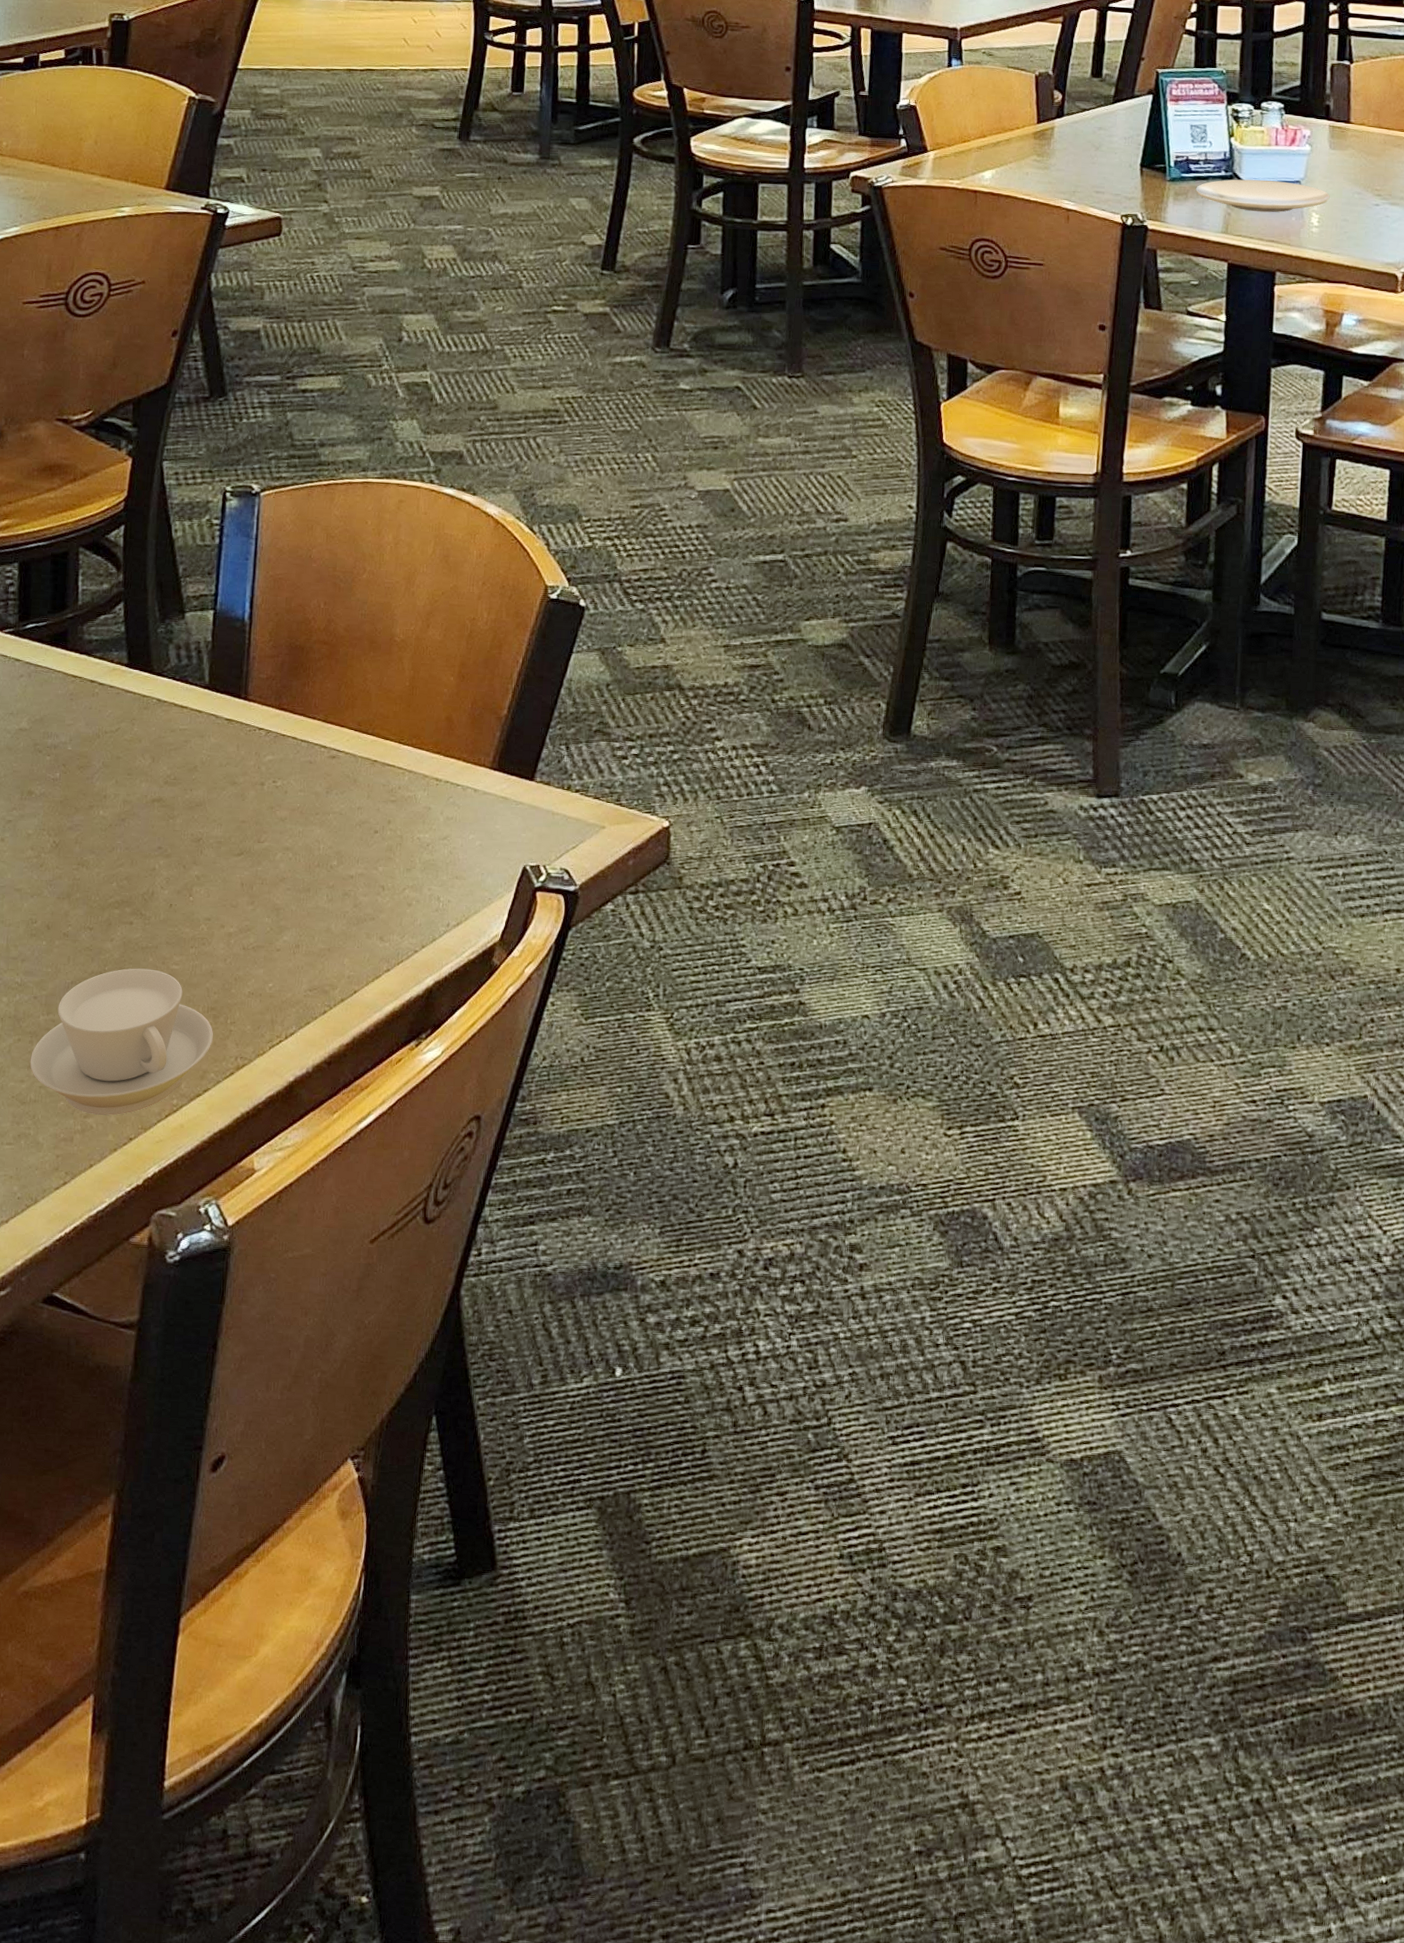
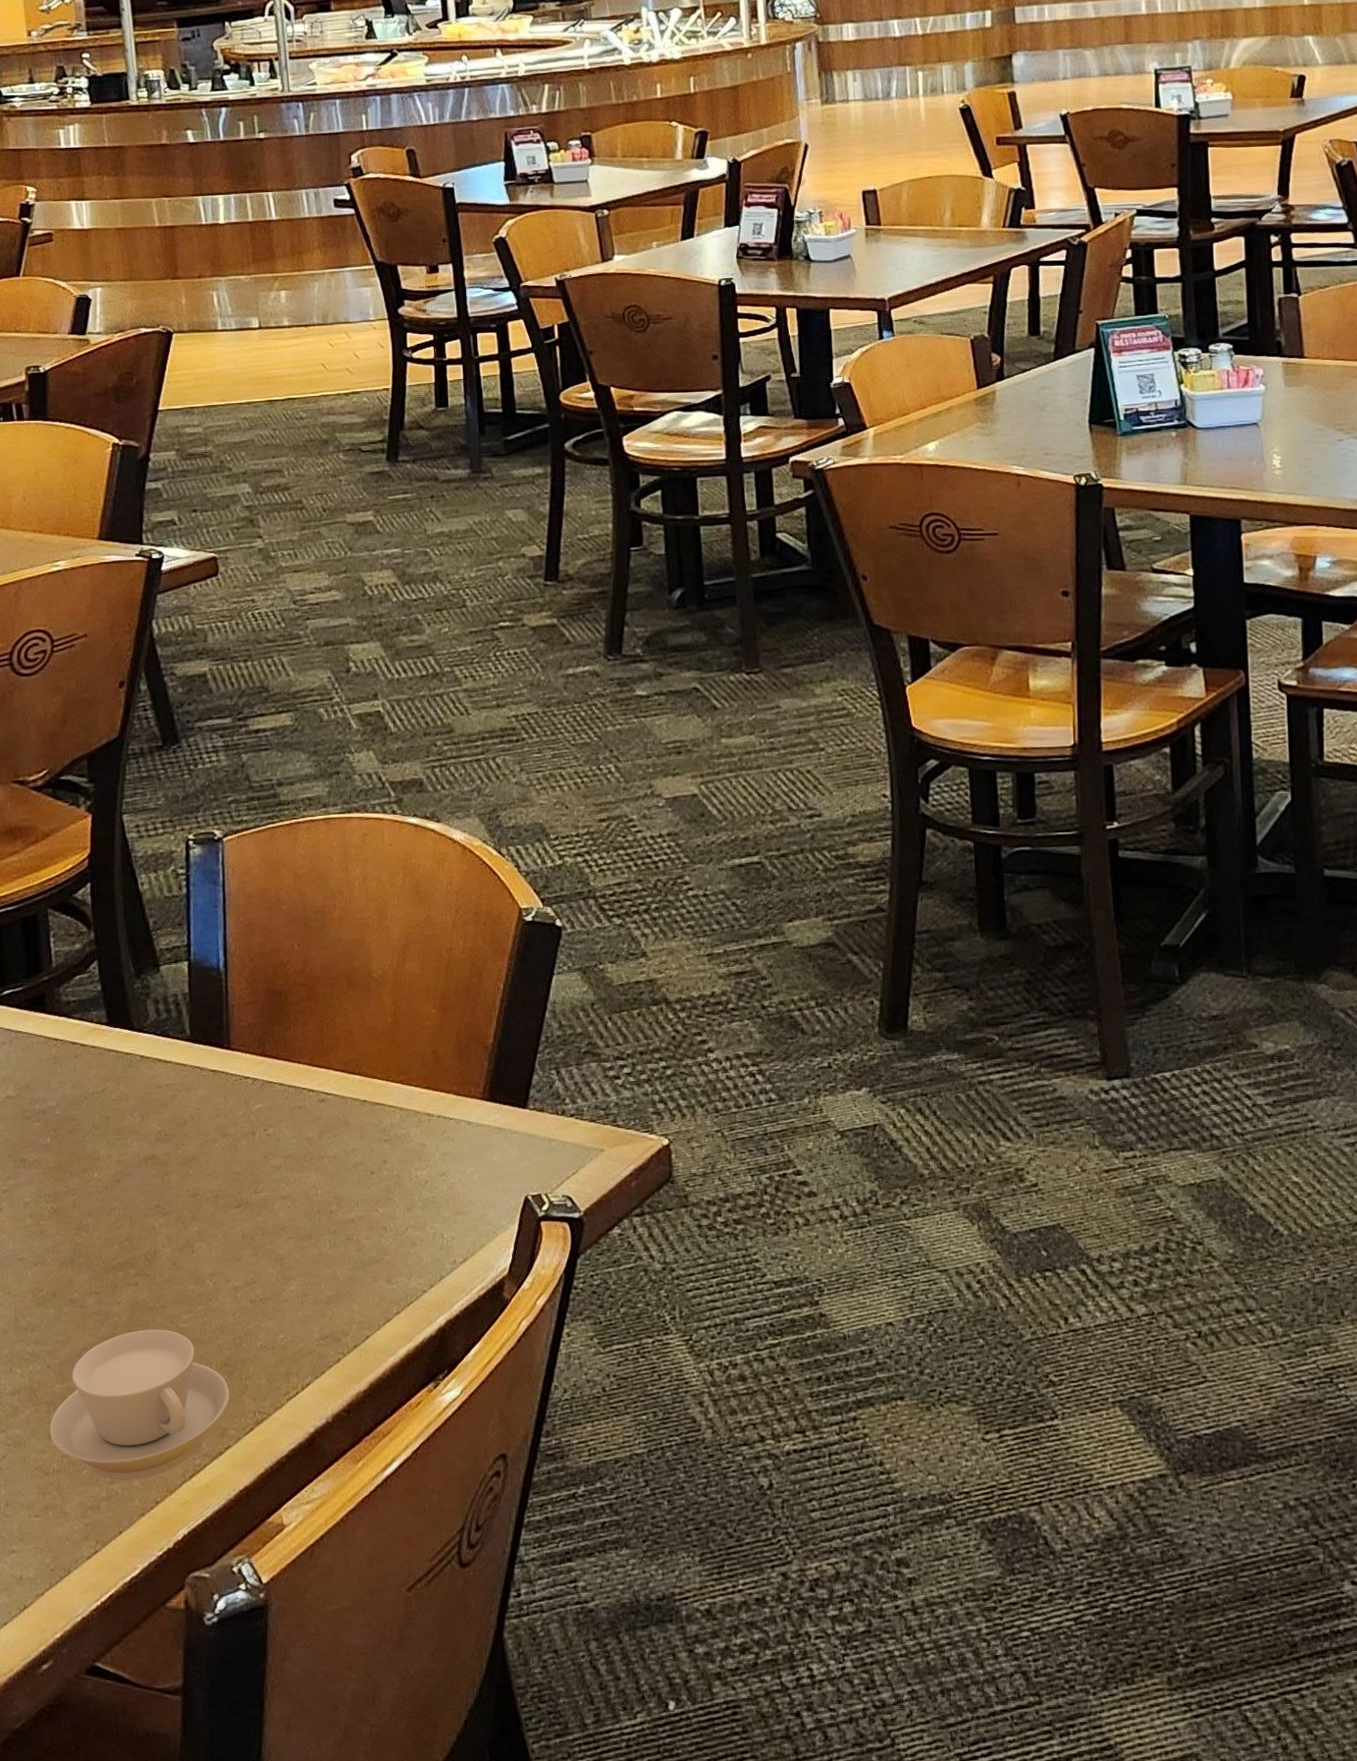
plate: present [1196,179,1330,213] -> none [1149,425,1290,459]

